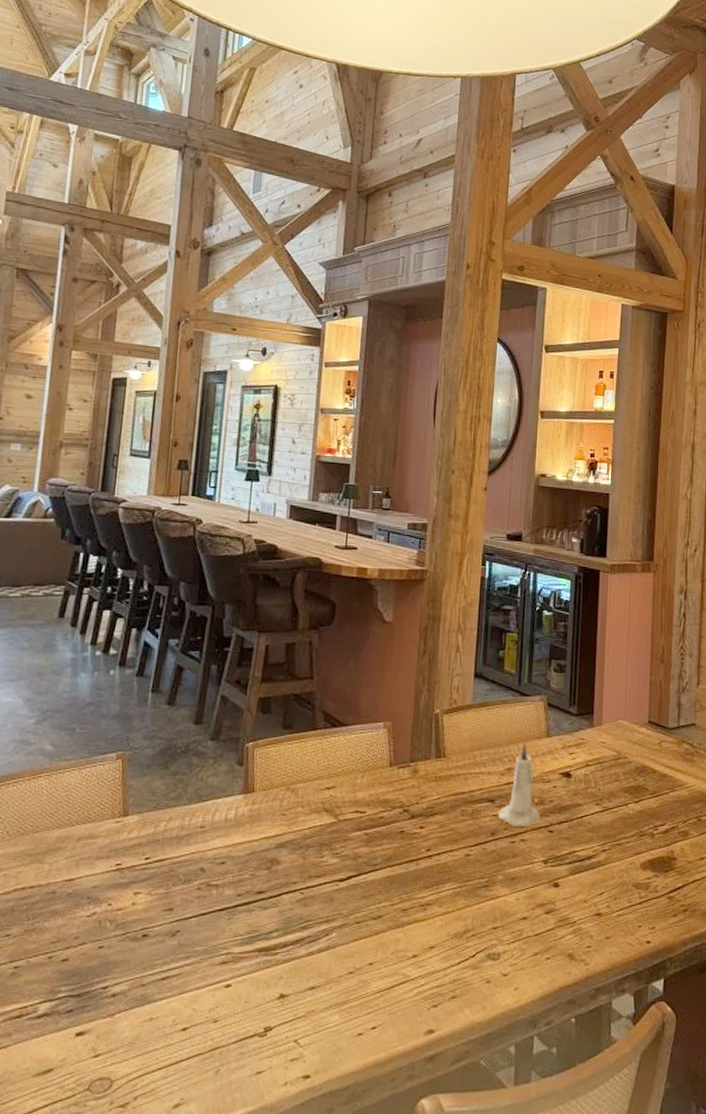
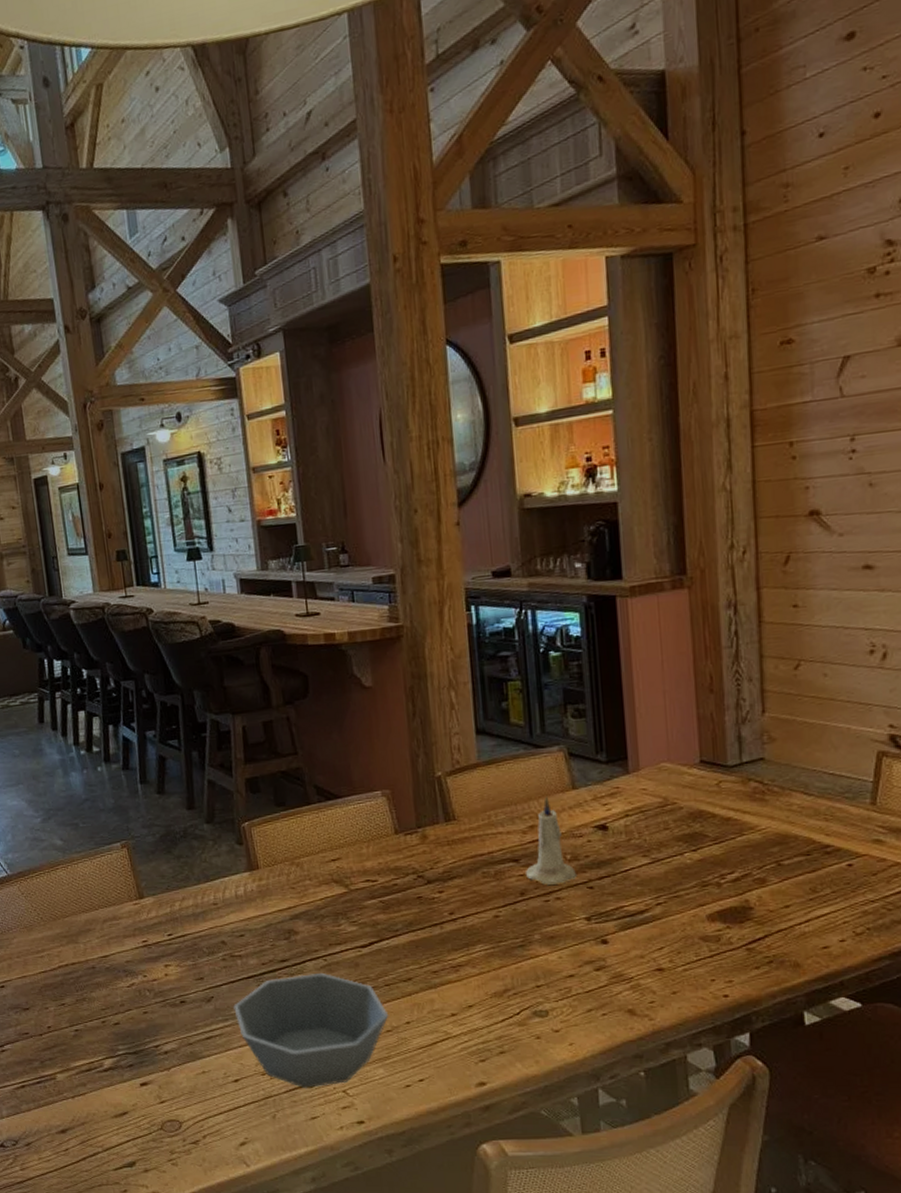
bowl: none [198,906,354,1039] -> present [233,972,389,1089]

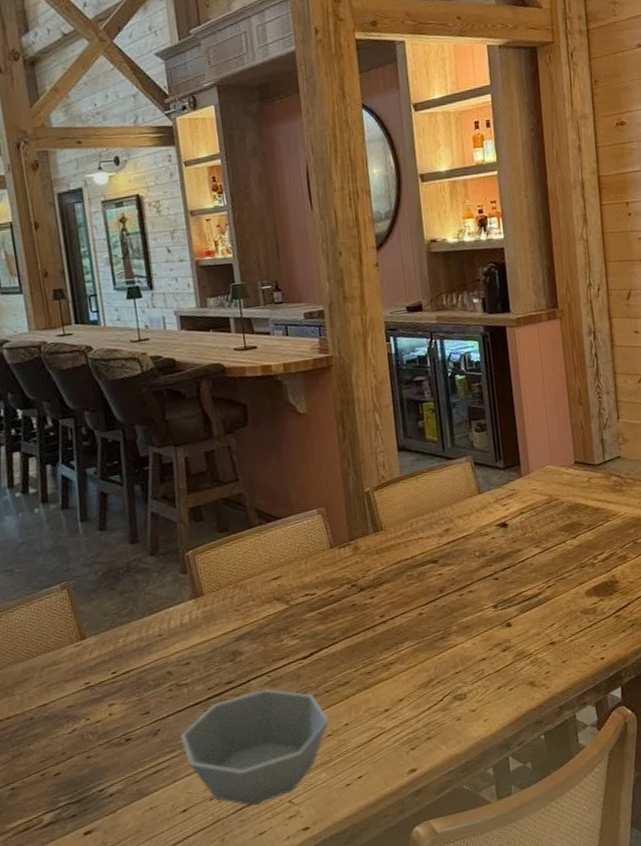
candle: present [526,796,578,885] -> none [443,502,485,581]

